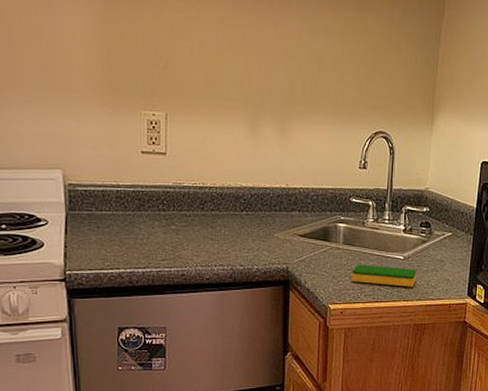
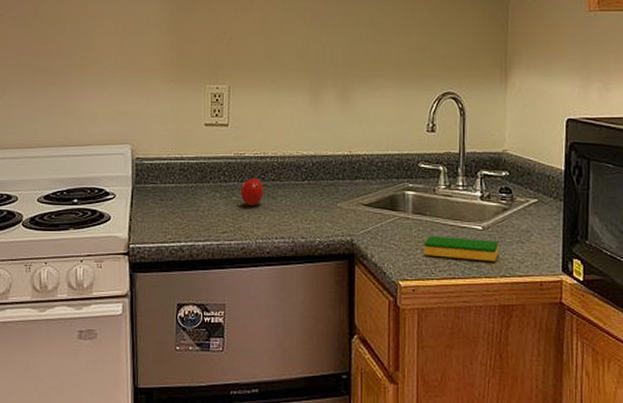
apple: none [180,204,203,234] -> present [241,174,264,205]

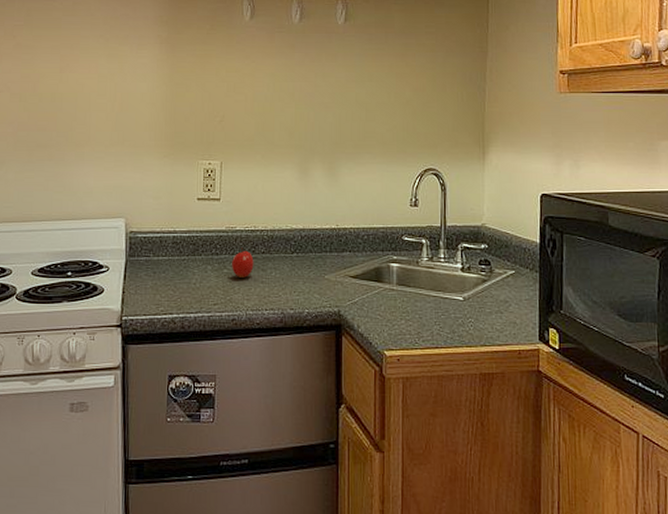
dish sponge: present [424,235,499,262] -> none [408,306,479,331]

